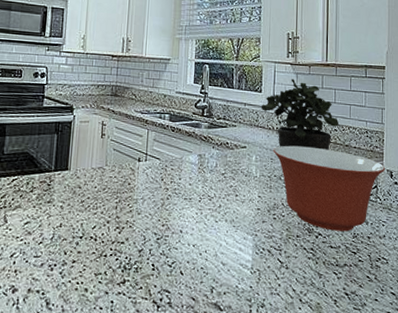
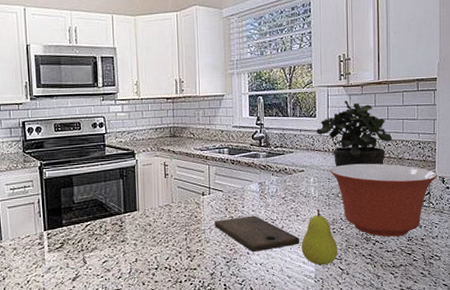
cutting board: none [148,189,238,231] -> present [215,215,300,252]
fruit: none [238,190,278,255] -> present [301,208,338,266]

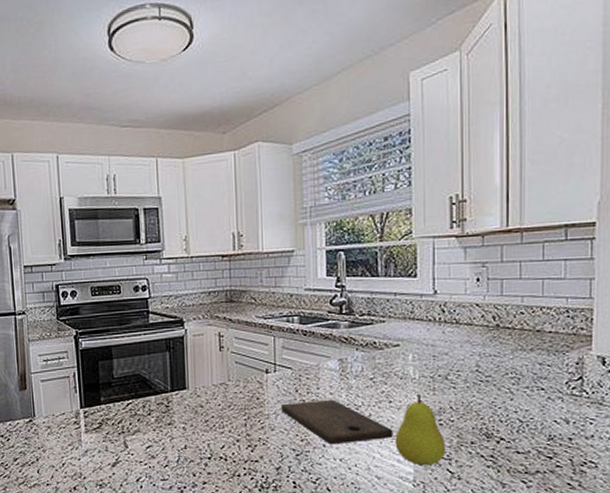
potted plant: present [316,101,393,167] -> none [416,255,527,341]
mixing bowl: present [330,163,438,237] -> none [435,337,595,434]

